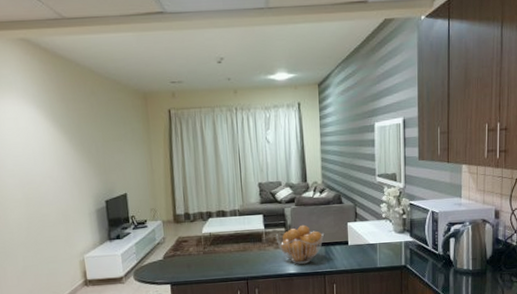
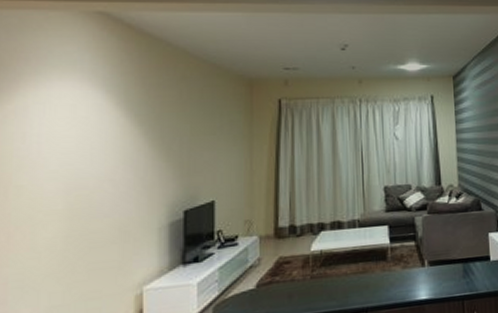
fruit basket: present [275,224,324,264] -> none [403,236,461,288]

